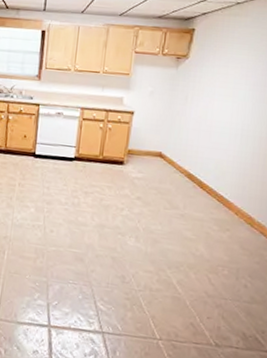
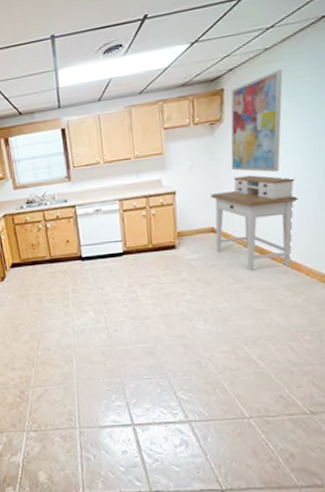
desk: none [159,110,242,204] -> present [210,175,299,271]
wall art: none [187,23,249,115] -> present [230,69,283,173]

